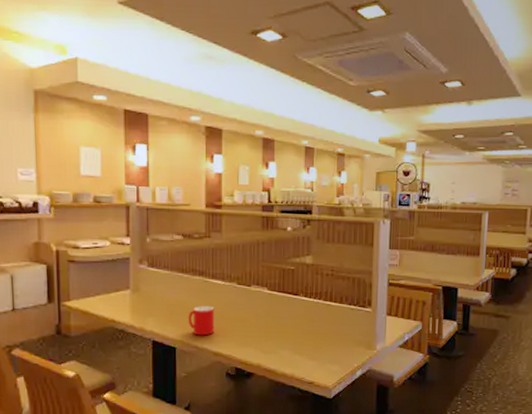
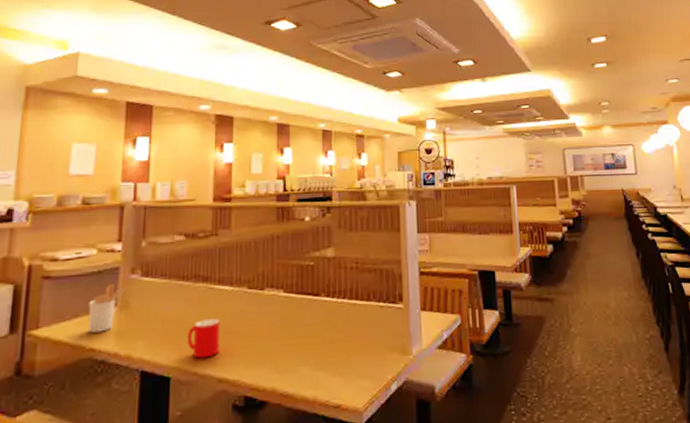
utensil holder: none [107,271,138,308] -> present [88,284,128,333]

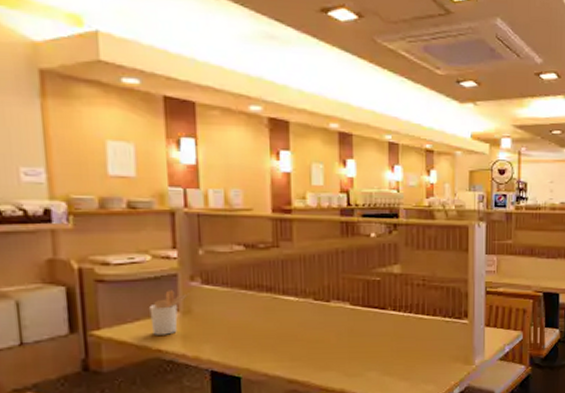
cup: present [187,319,220,359] -> none [254,327,288,362]

